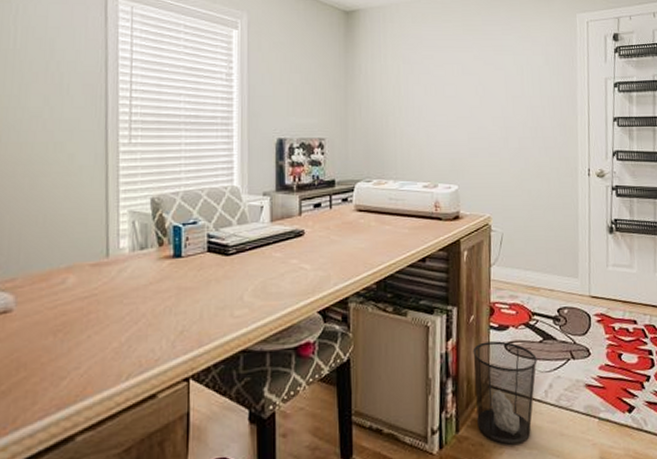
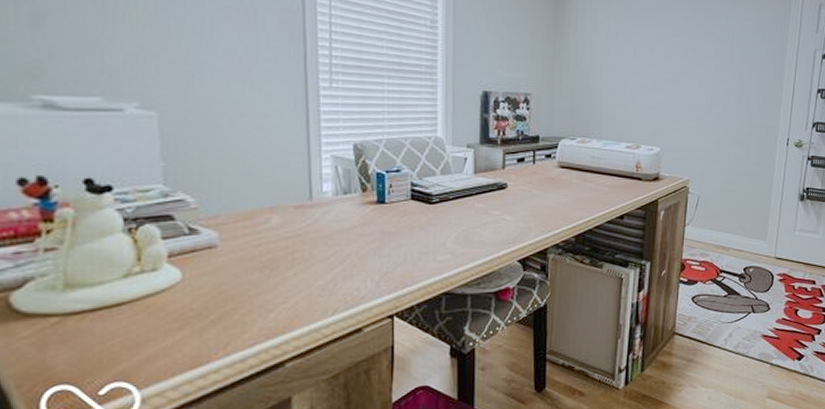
waste bin: present [473,341,537,445] -> none [661,294,721,384]

